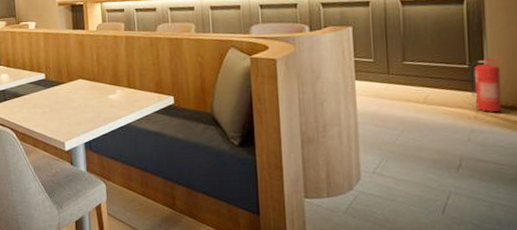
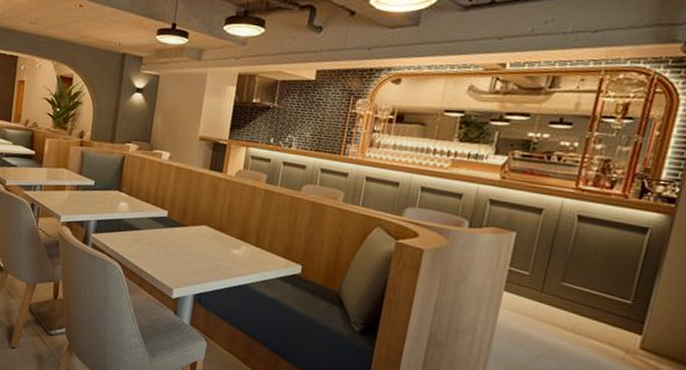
fire extinguisher: present [468,55,504,113] -> none [624,297,672,359]

